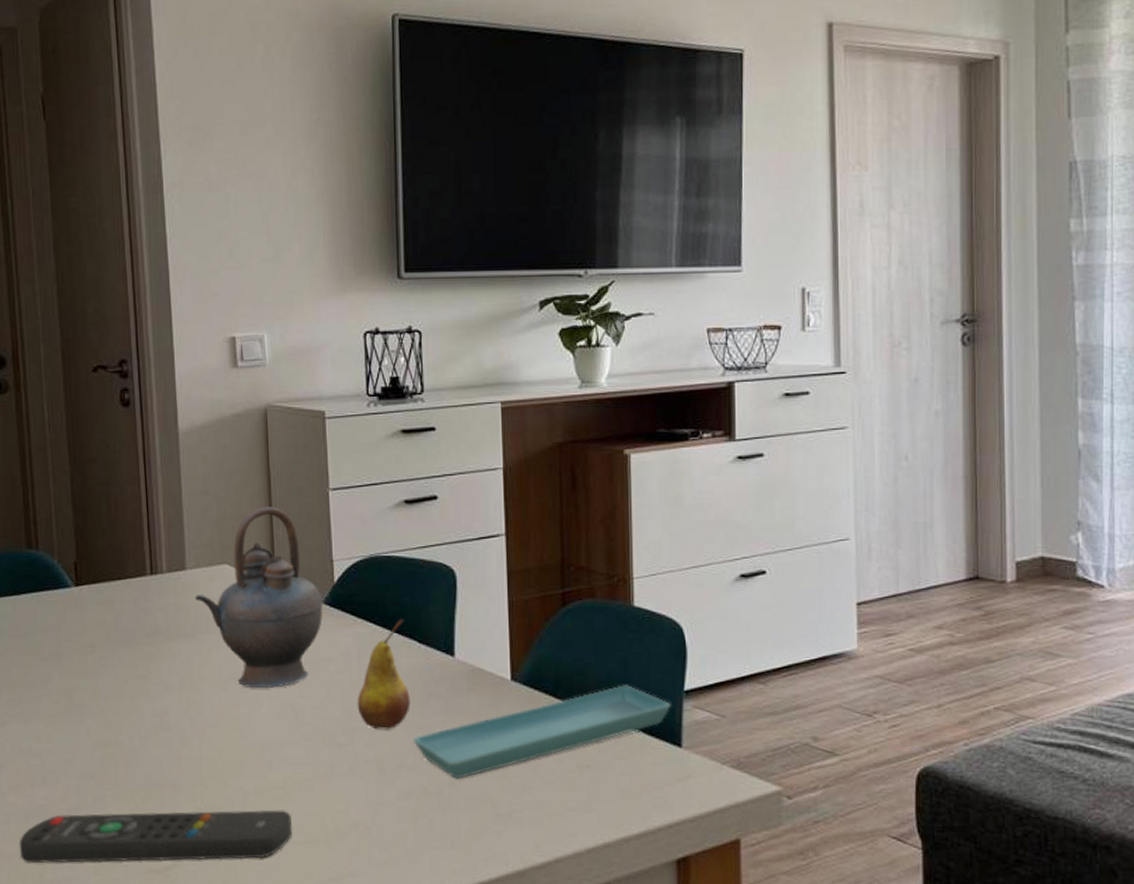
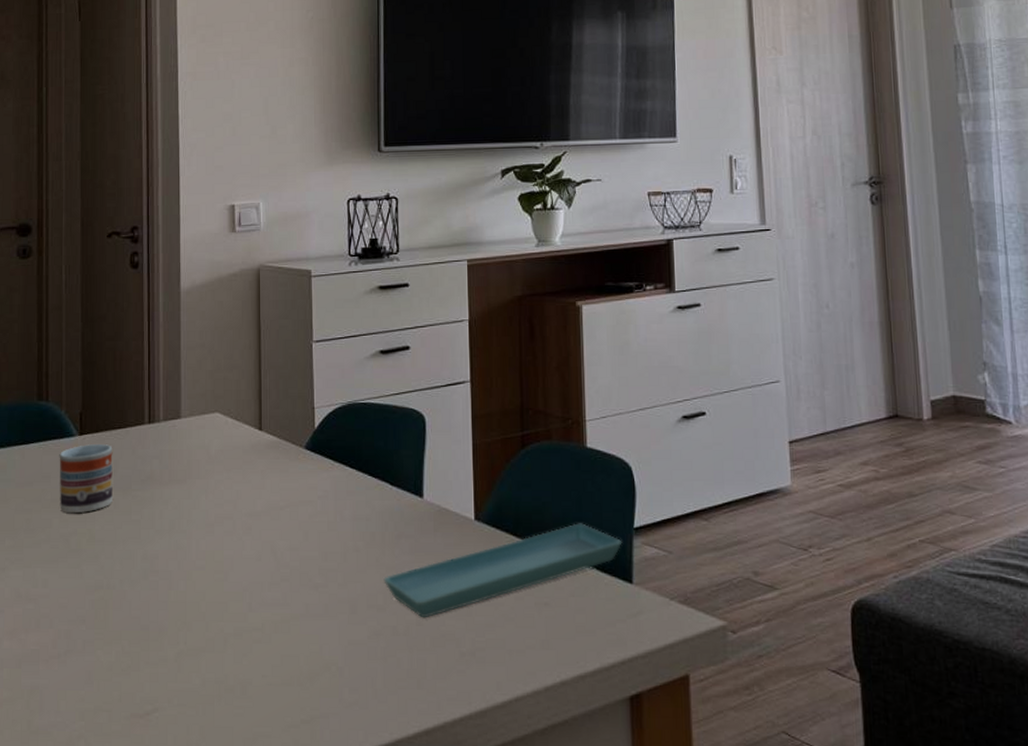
remote control: present [19,809,292,864] -> none [10,651,269,710]
cup: none [54,596,116,668] -> present [59,444,113,514]
teapot: present [195,507,323,688] -> none [188,358,304,530]
fruit: present [357,619,410,730] -> none [332,462,382,570]

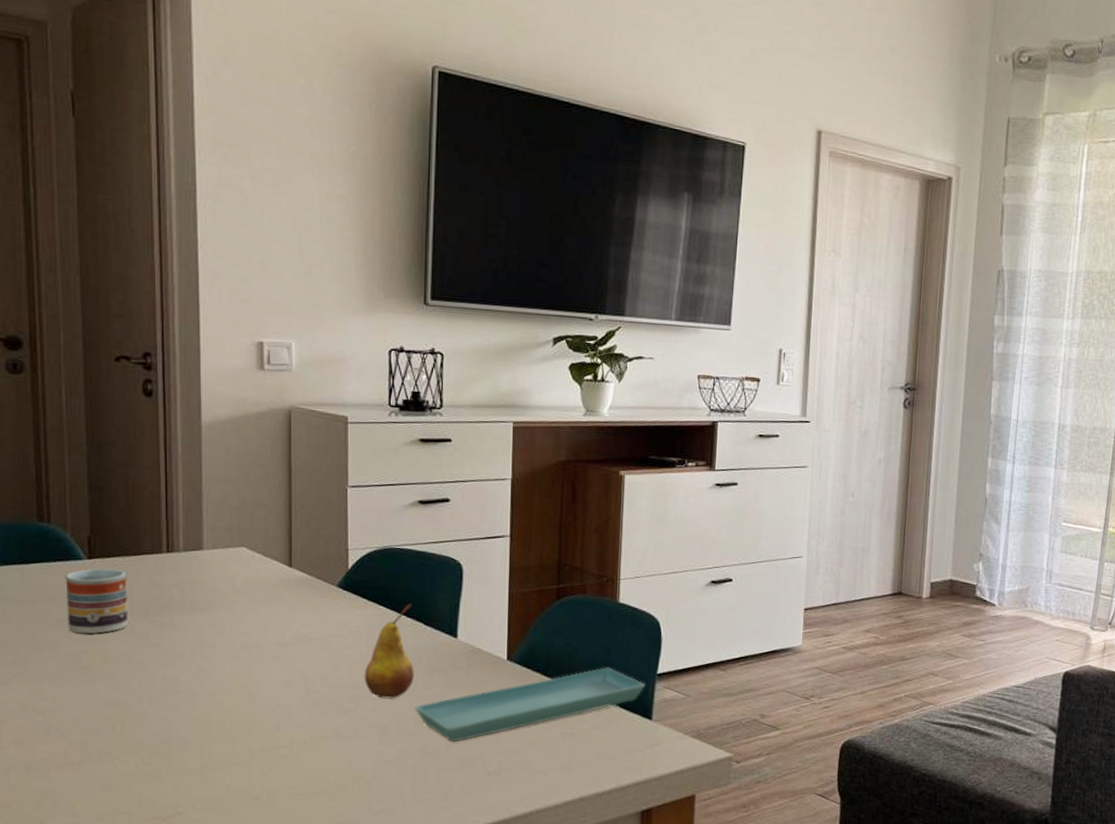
fruit: none [332,462,382,570] -> present [364,603,414,699]

